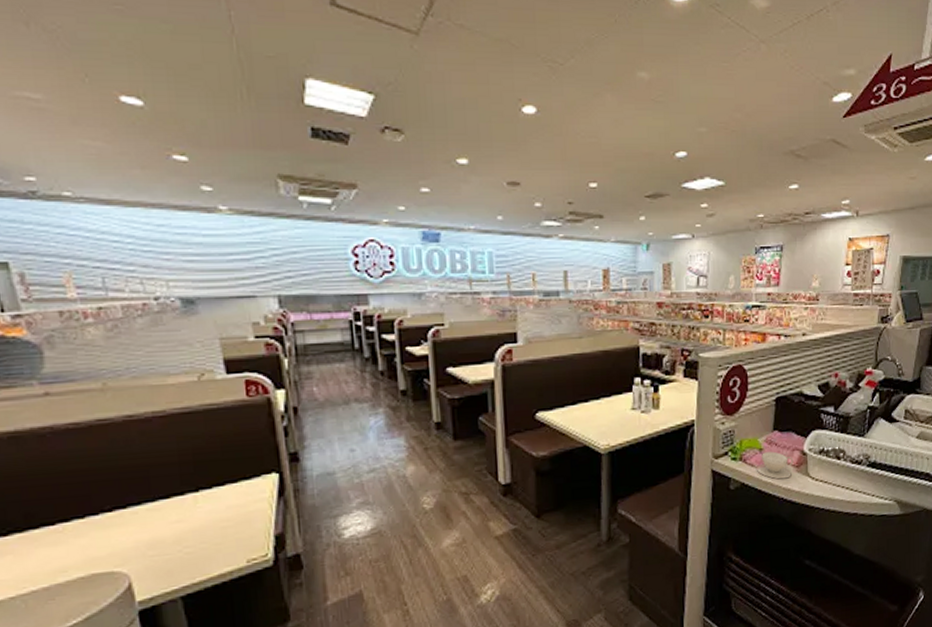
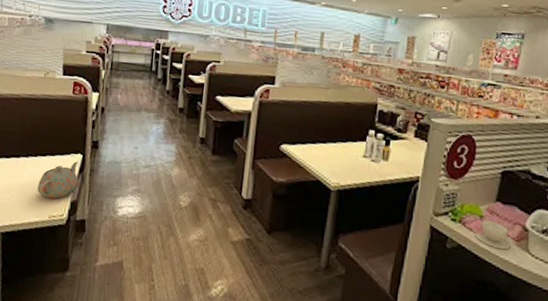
teapot: none [221,483,281,539] -> present [37,161,79,199]

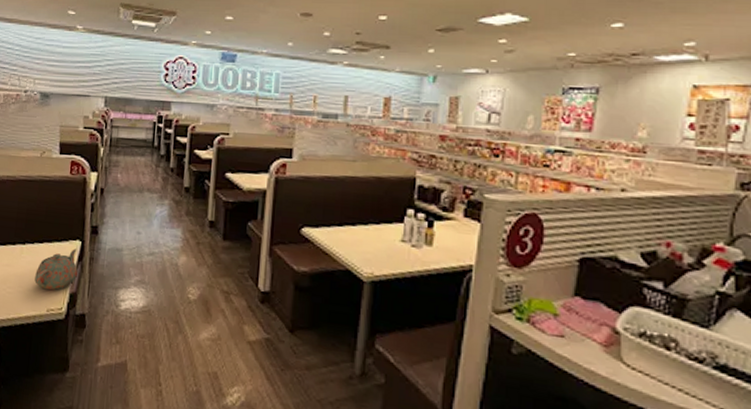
teacup: present [474,220,514,250] -> none [547,319,601,358]

